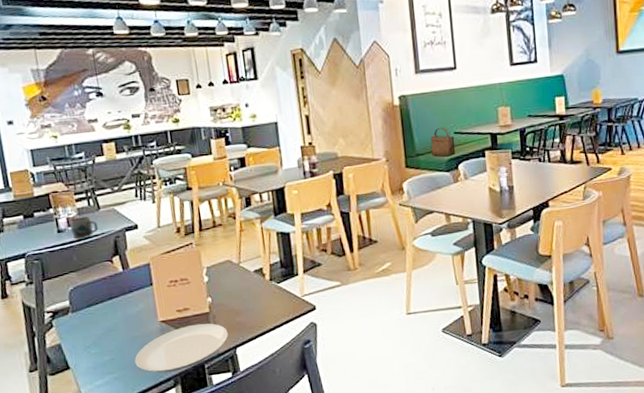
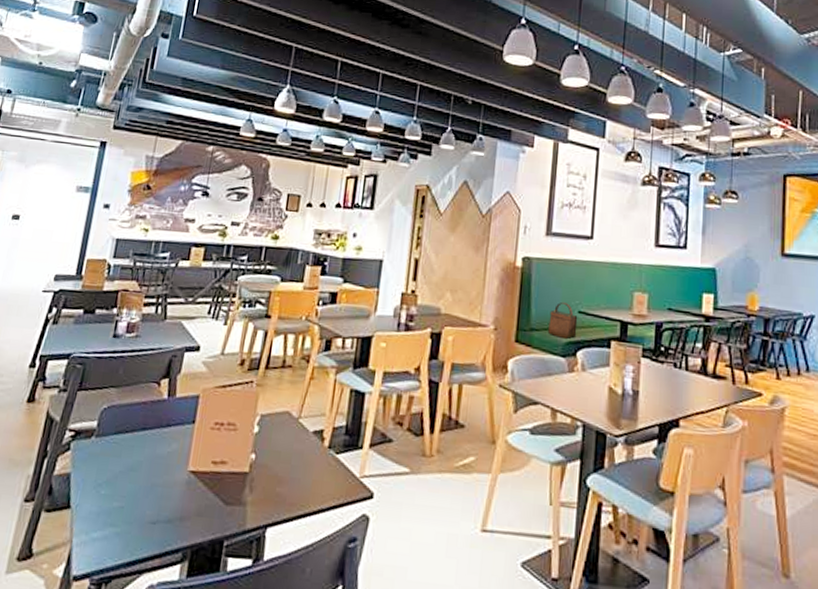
mug: present [70,216,99,240] -> none [127,324,158,350]
plate: present [134,323,228,373] -> none [145,484,263,542]

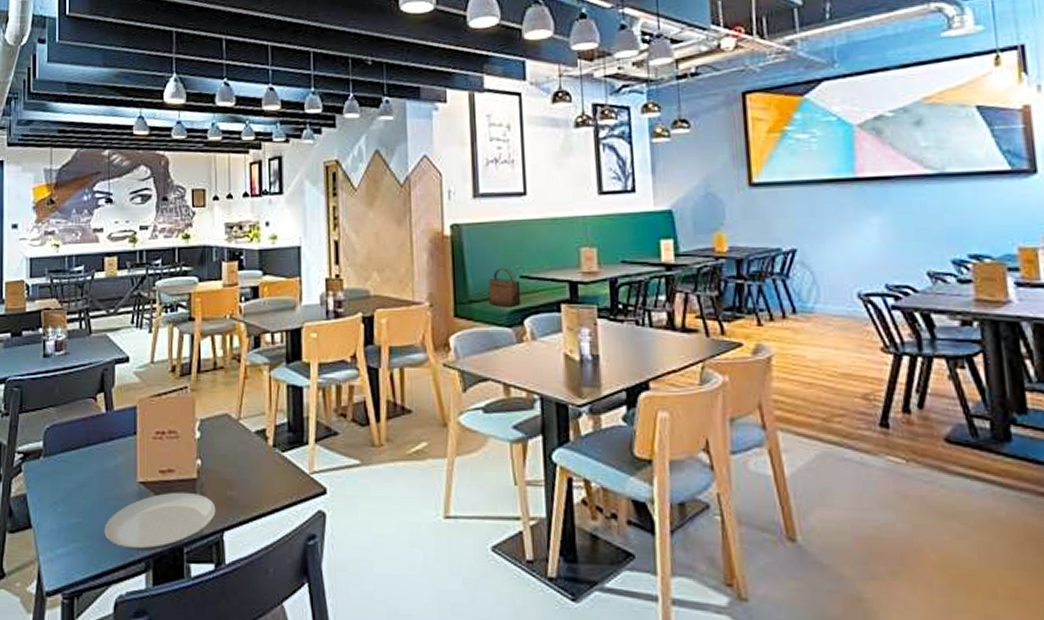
plate: none [145,484,263,542] -> present [104,492,216,551]

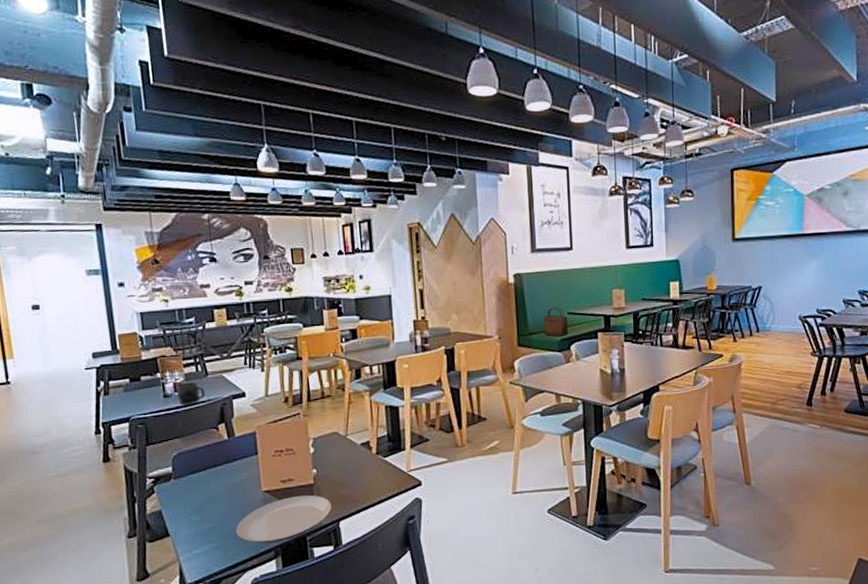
mug: none [58,341,87,368] -> present [177,382,206,405]

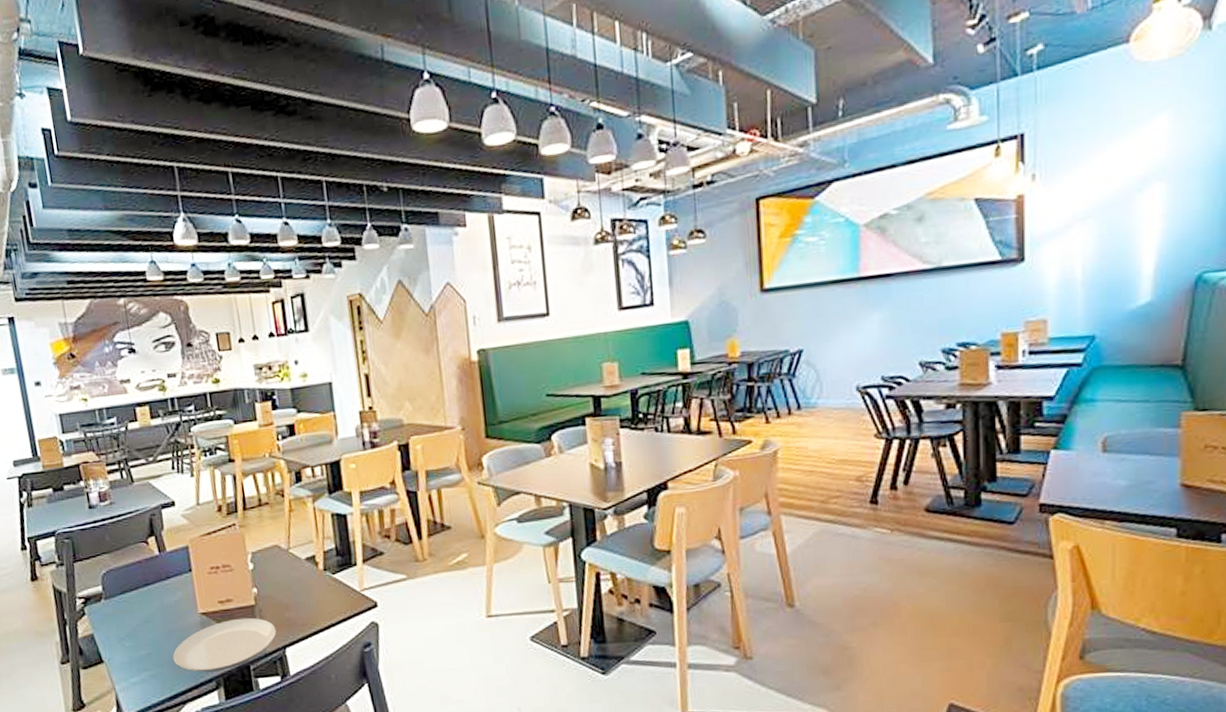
mug: present [177,382,206,405] -> none [102,491,133,517]
handbag: present [544,306,569,338] -> none [516,387,548,426]

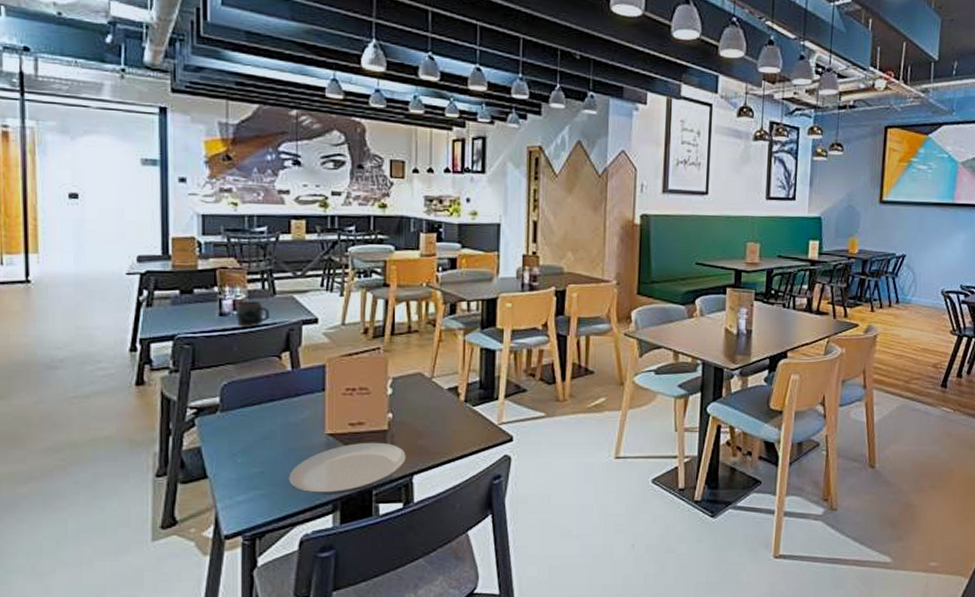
mug: none [102,491,133,517] -> present [236,301,270,327]

